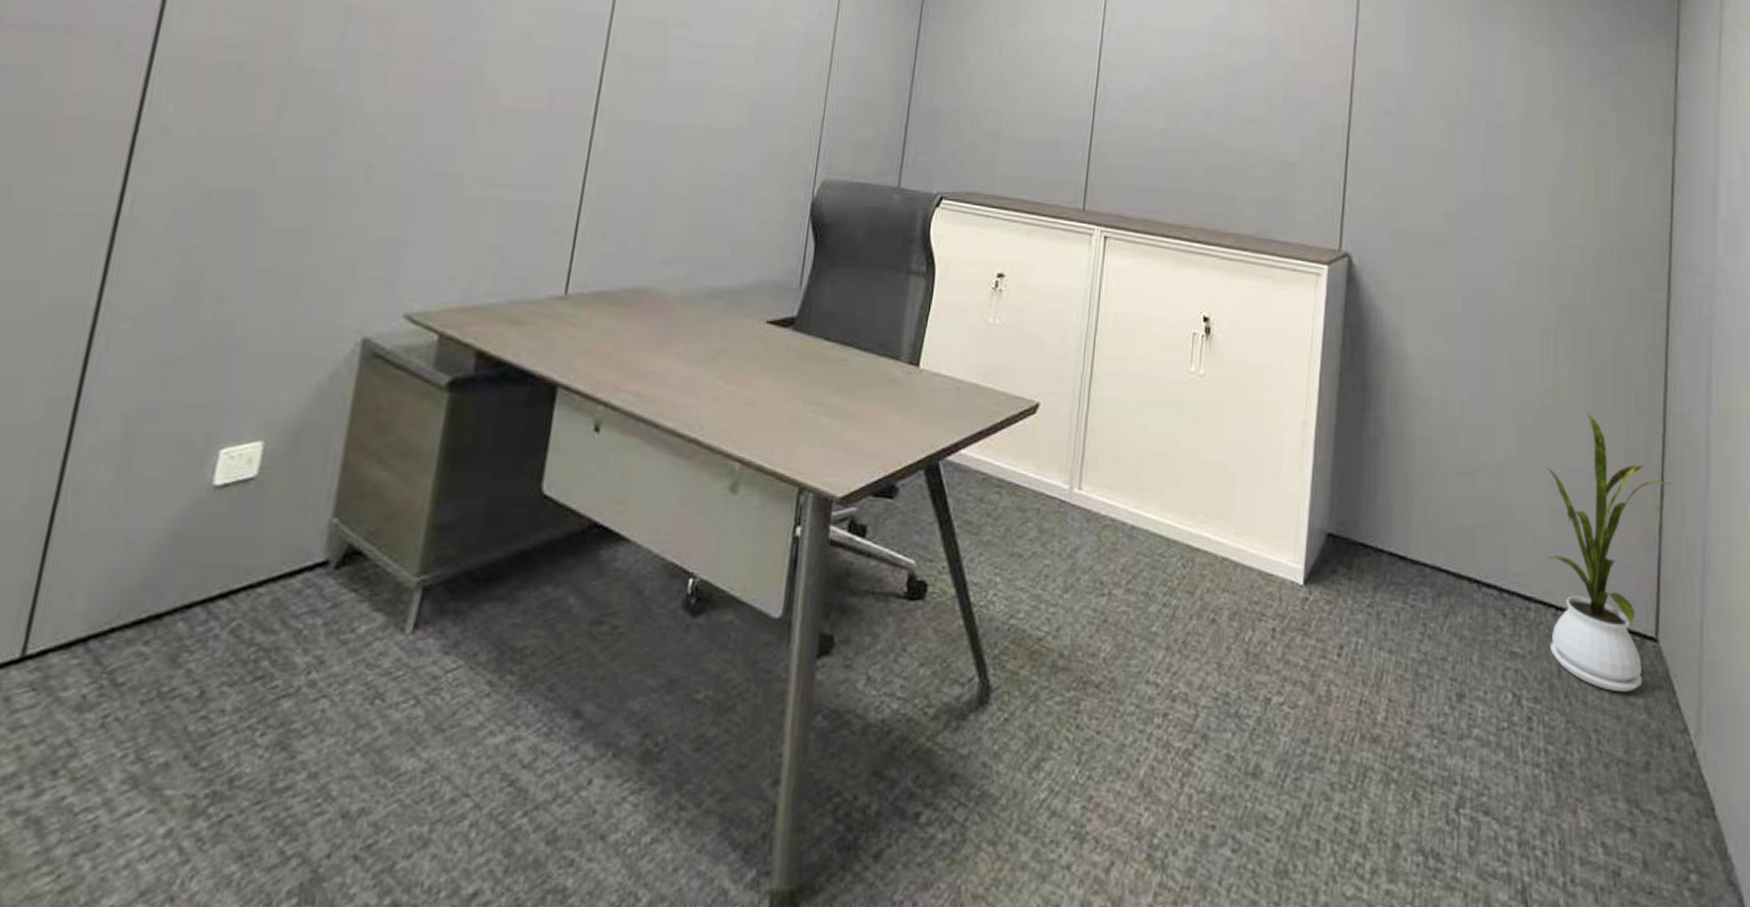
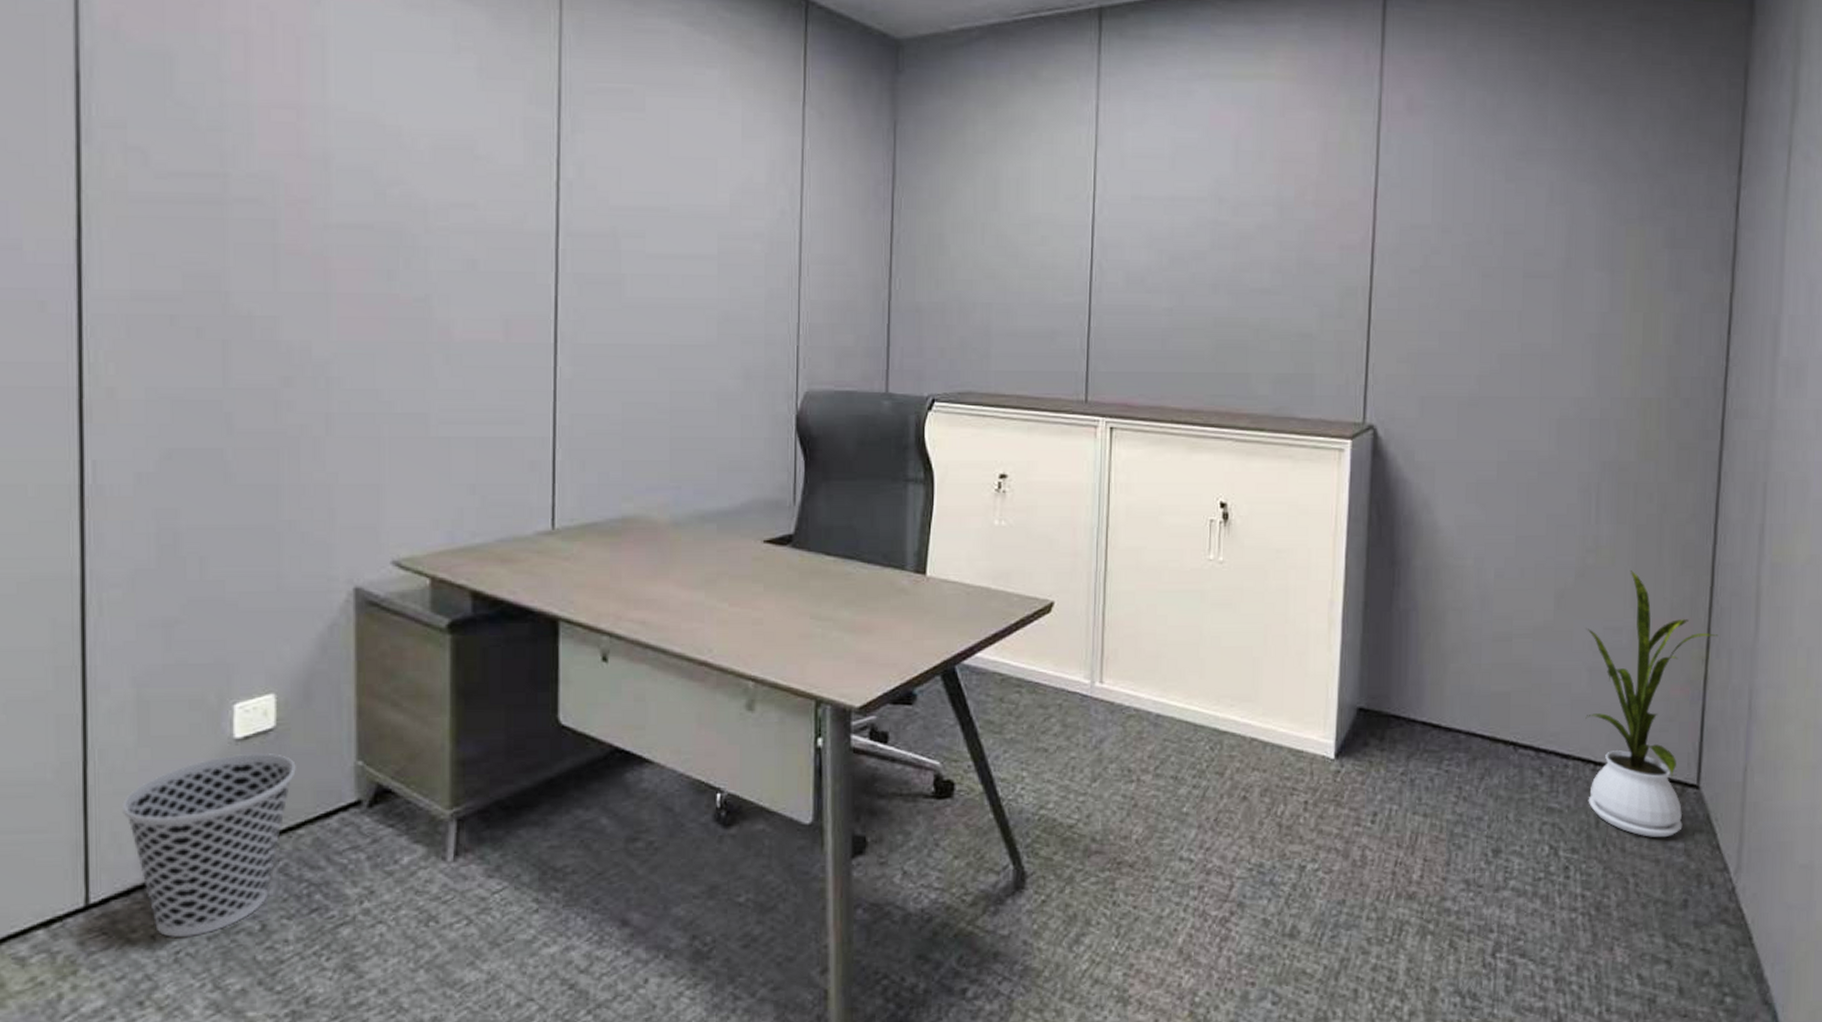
wastebasket: none [82,501,270,700] -> present [122,753,296,939]

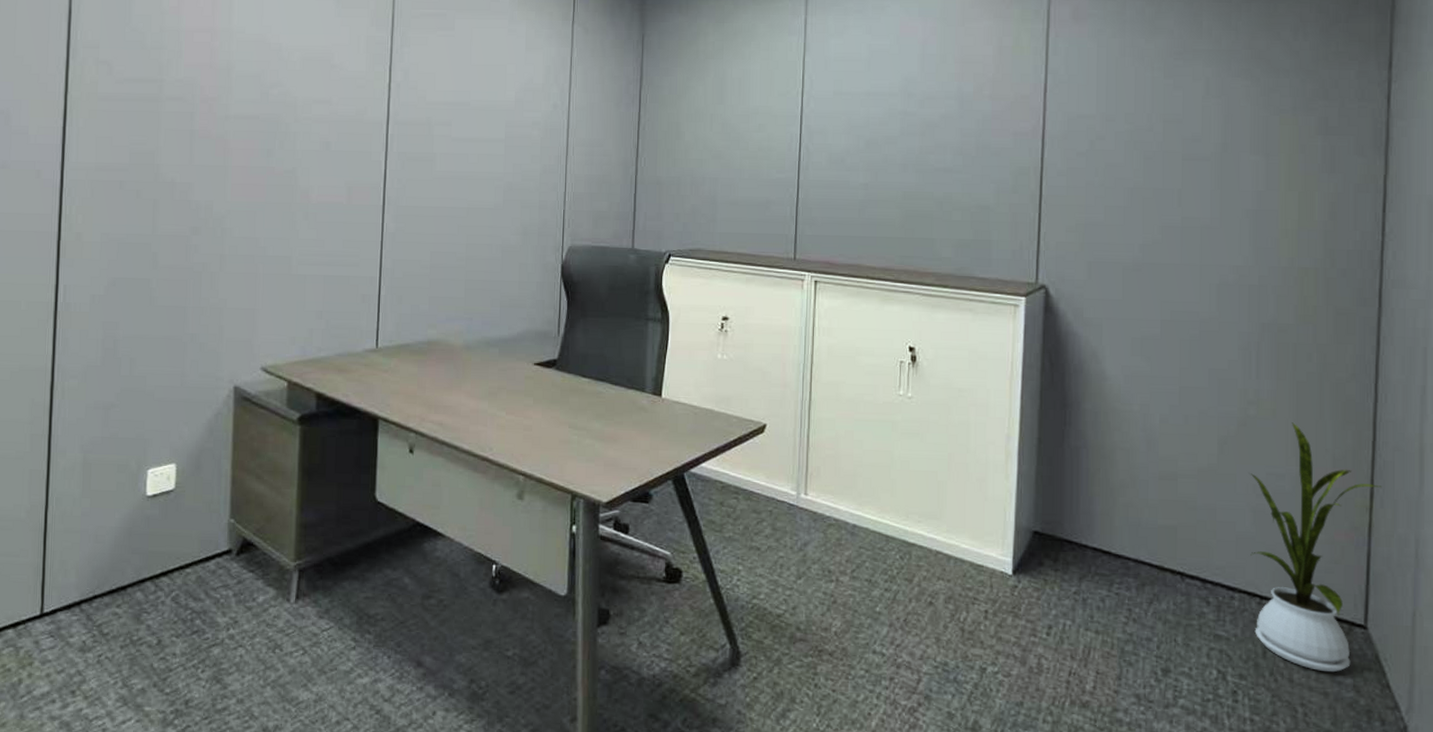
wastebasket: present [122,753,296,939] -> none [69,507,188,645]

